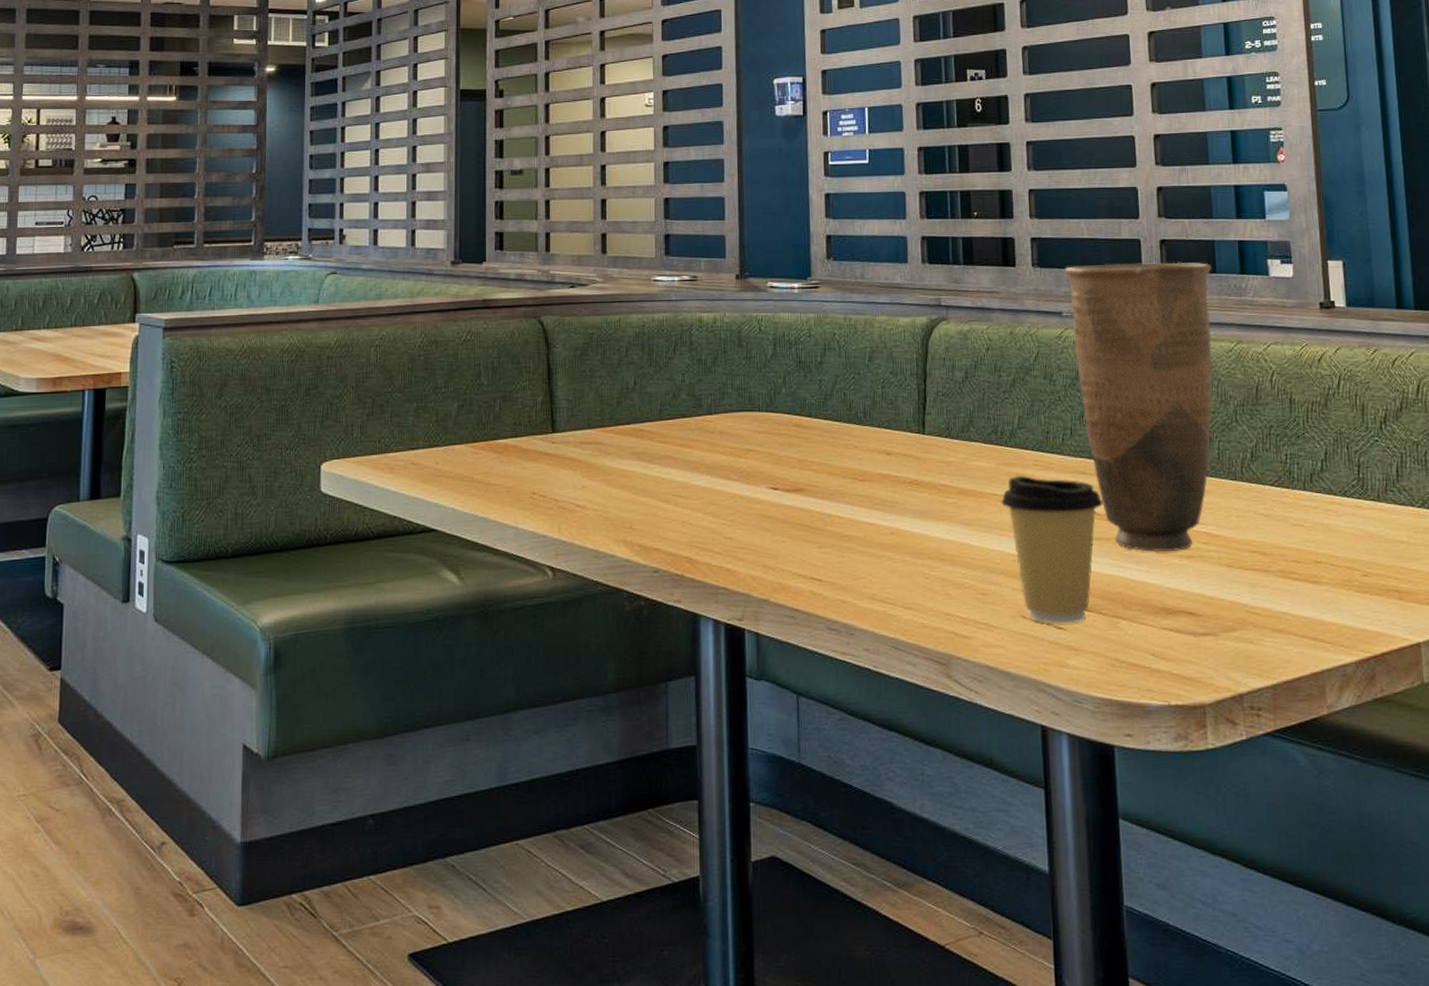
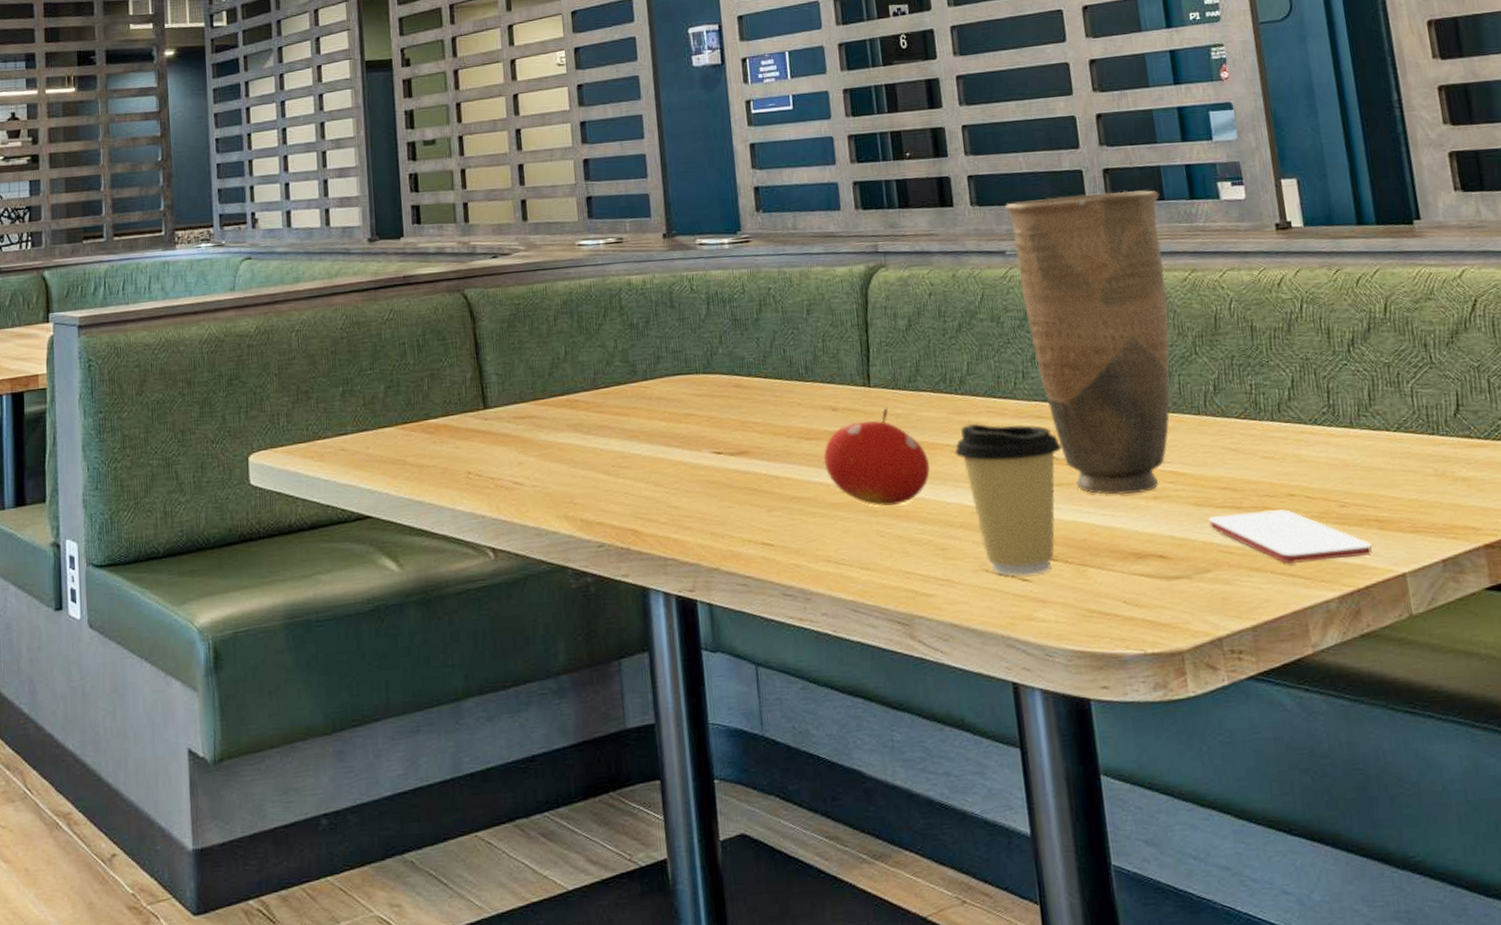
fruit: none [875,454,976,550] -> present [823,407,930,506]
smartphone: none [1238,575,1390,628] -> present [1209,509,1372,565]

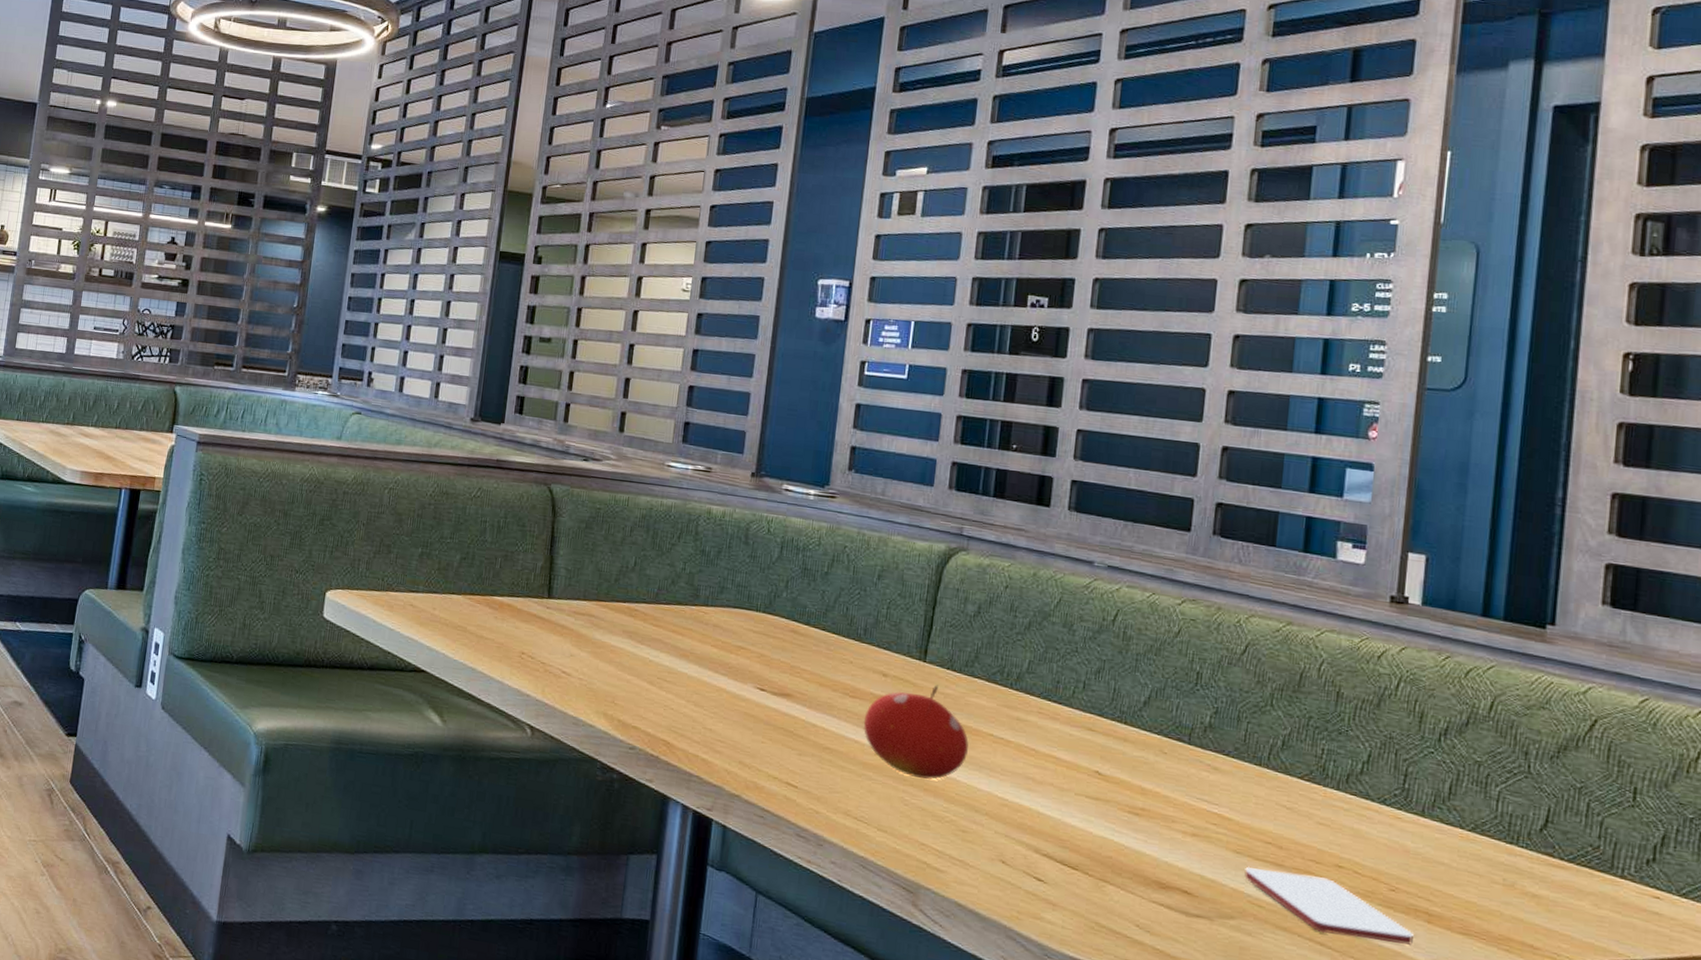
coffee cup: present [955,424,1062,576] -> none [996,720,1108,878]
vase: present [1005,190,1170,495] -> none [1100,515,1271,827]

